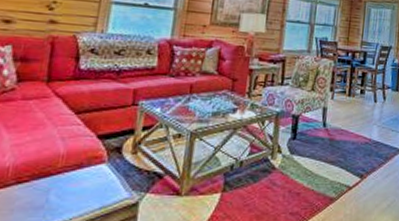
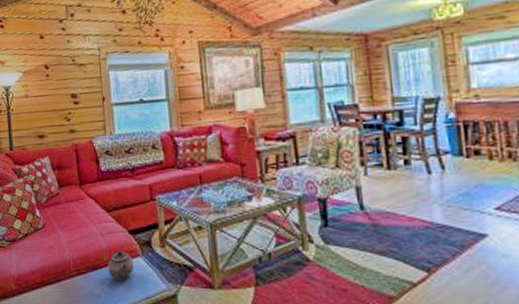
teapot: none [60,156,96,189] -> present [107,251,134,280]

